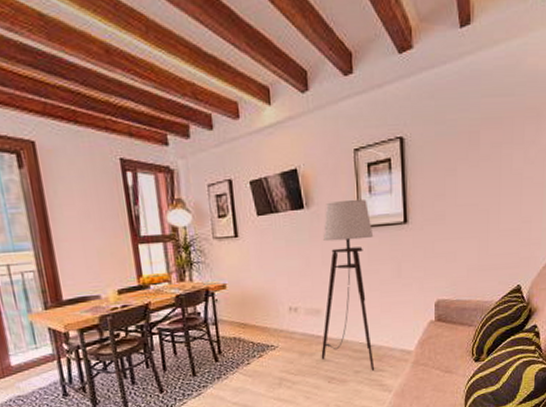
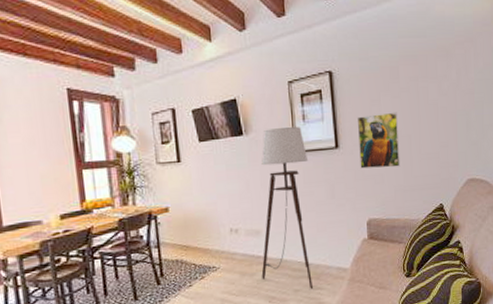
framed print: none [429,183,476,246] -> present [357,112,400,169]

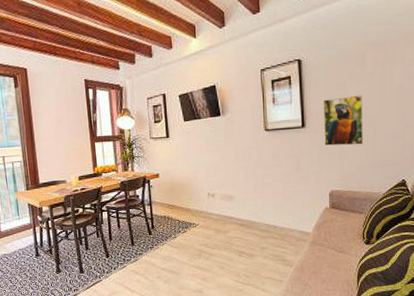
floor lamp: present [261,127,314,290] -> none [233,109,278,249]

